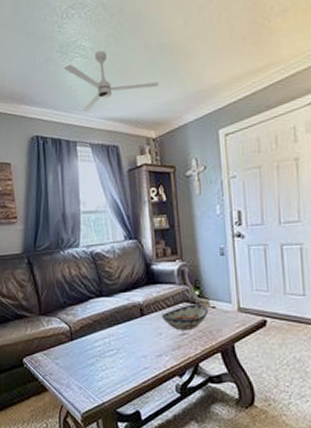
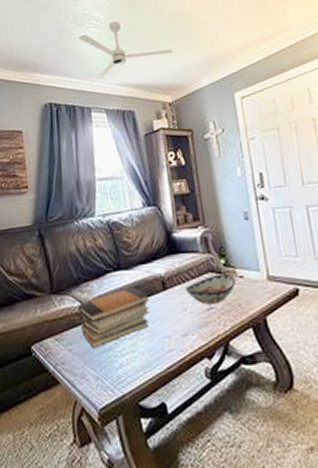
book stack: none [63,312,128,363] -> present [78,286,150,348]

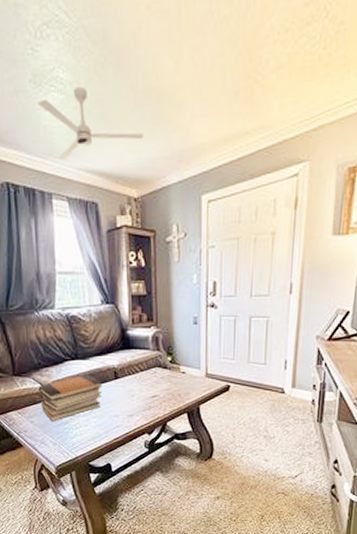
decorative bowl: present [185,273,237,305] -> none [134,369,179,394]

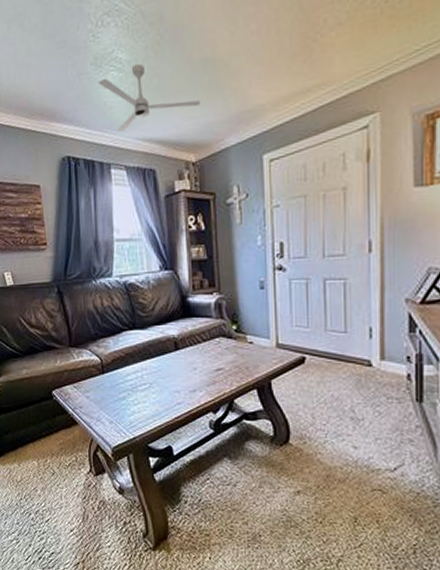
book stack: present [38,374,103,421] -> none [94,345,162,397]

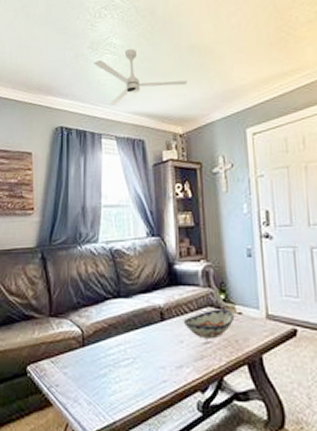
decorative bowl: none [196,339,246,366] -> present [183,309,235,339]

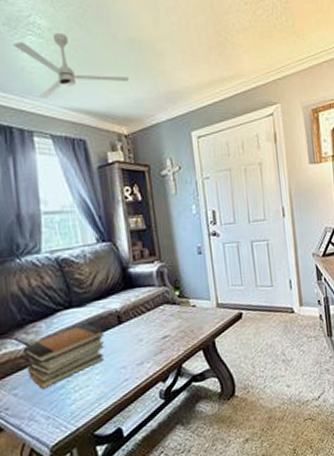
book stack: none [75,315,147,373] -> present [23,323,105,389]
decorative bowl: present [183,309,235,339] -> none [141,304,190,334]

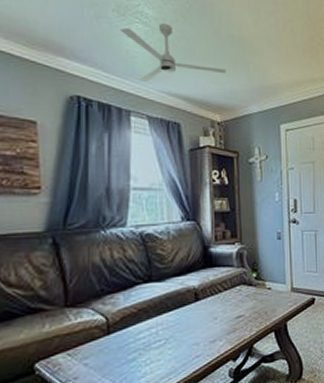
book stack: present [23,323,105,389] -> none [98,298,181,360]

